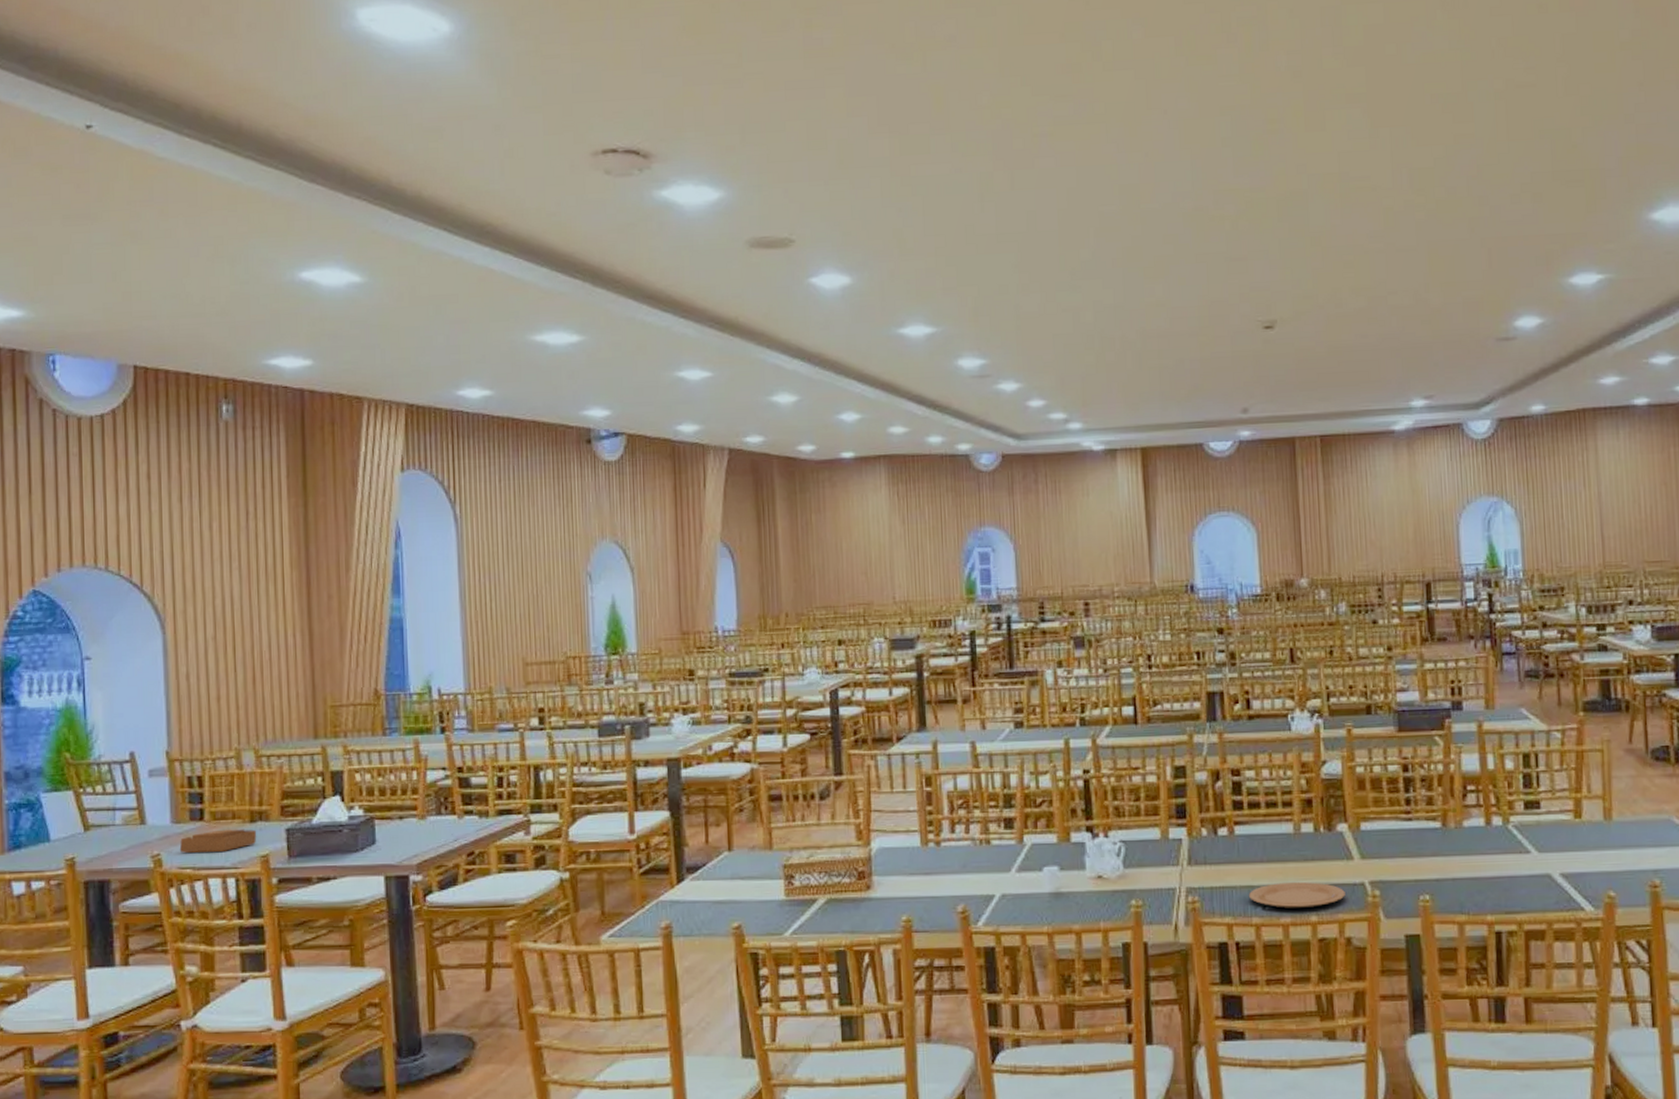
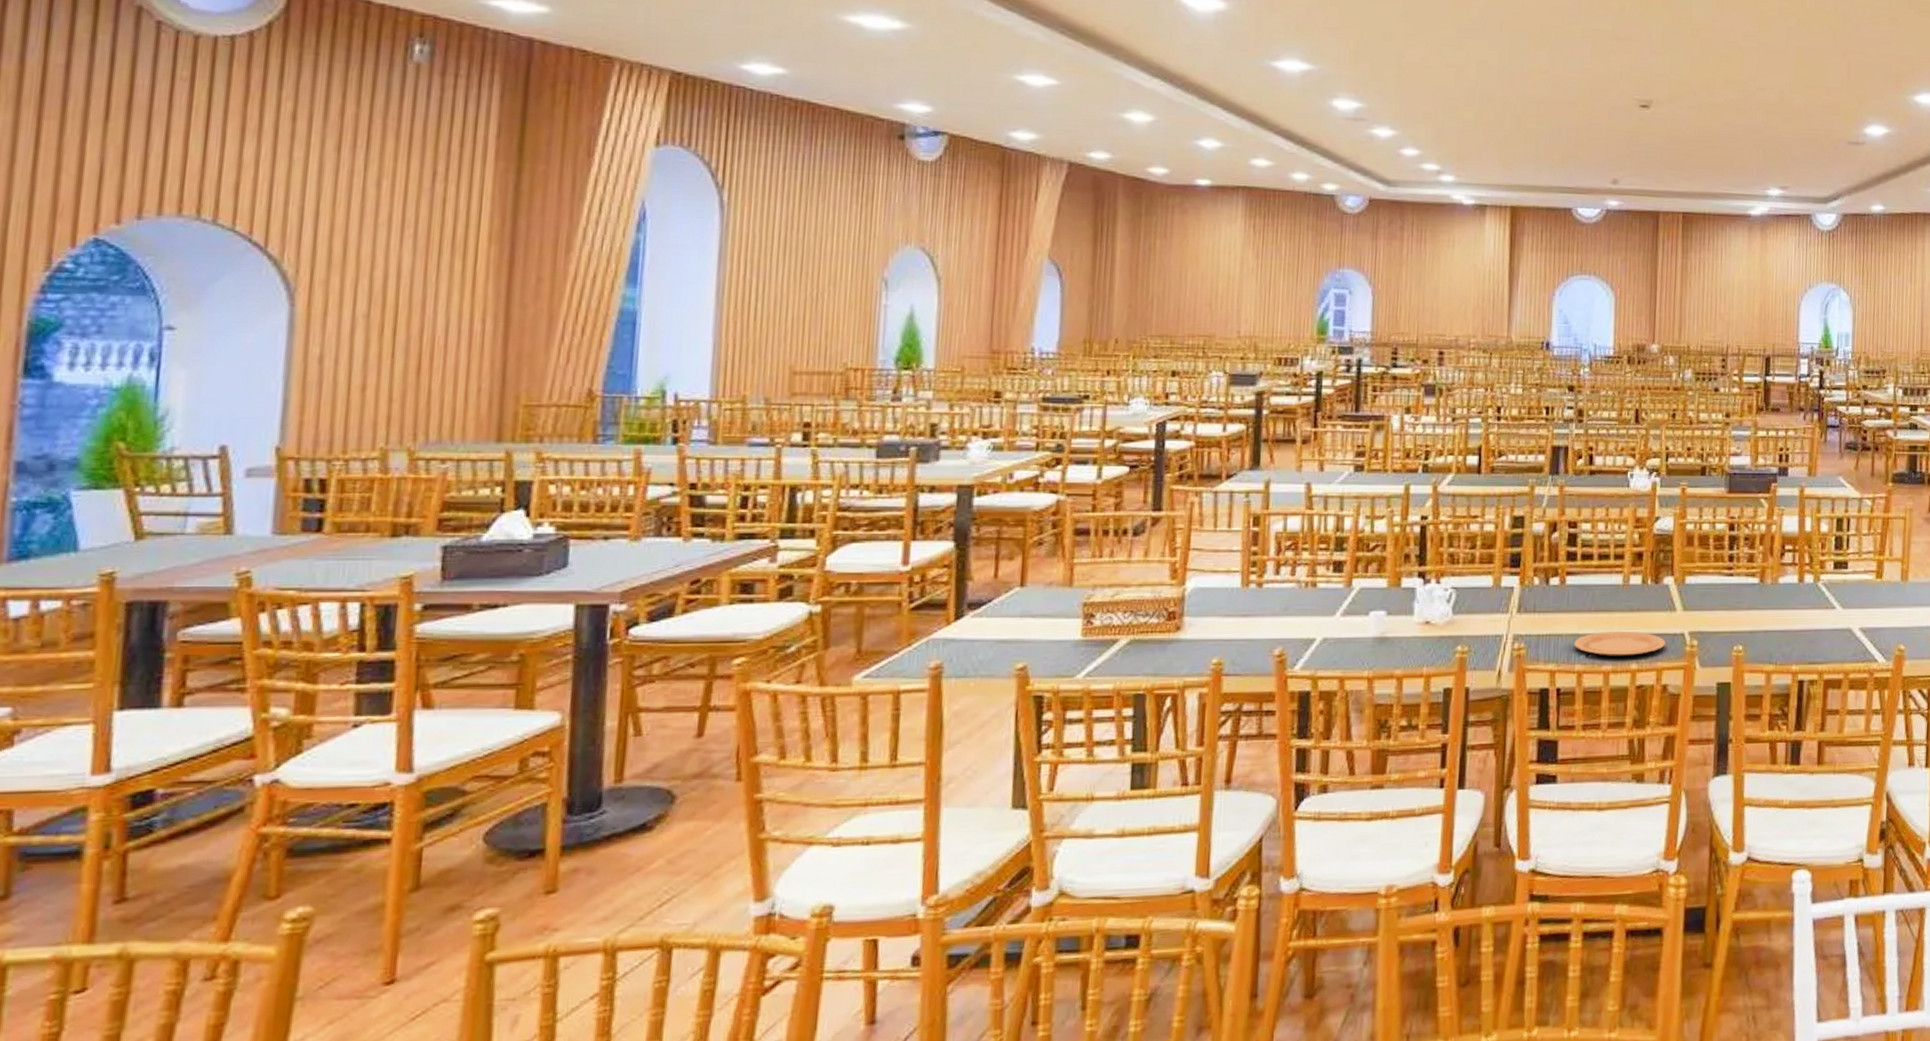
napkin holder: present [179,829,257,853] -> none [280,544,400,572]

